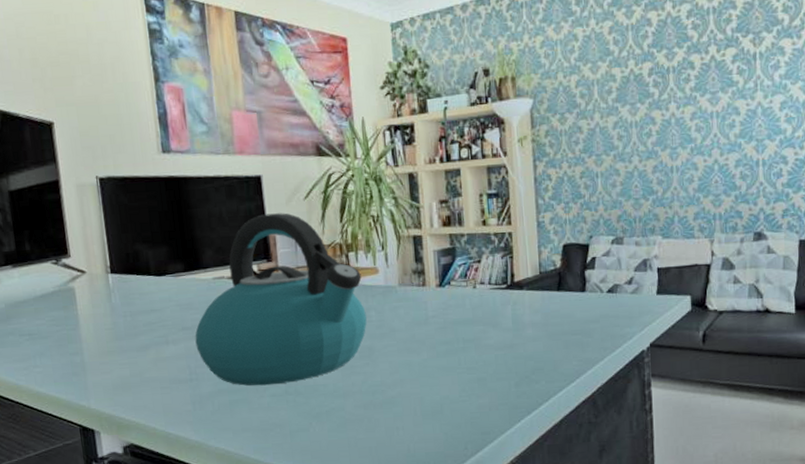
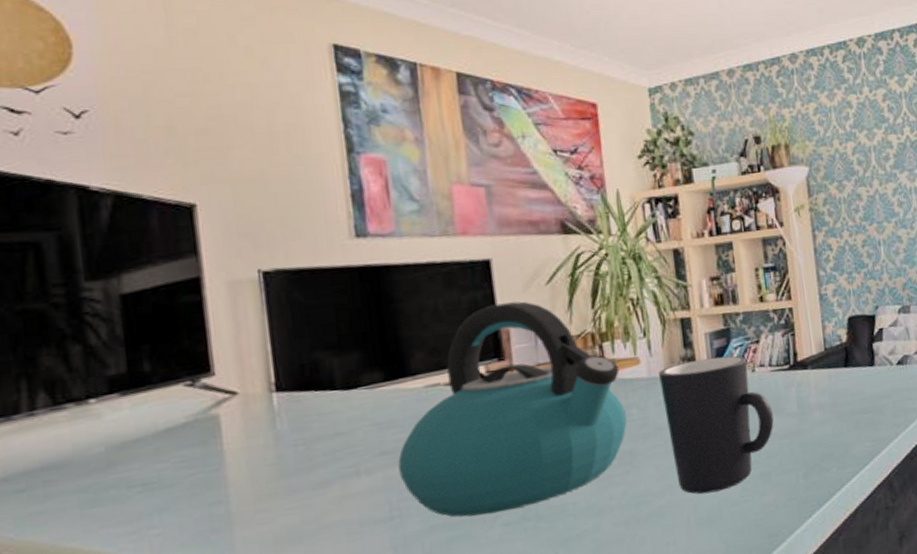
mug: none [394,272,491,391] -> present [659,355,774,495]

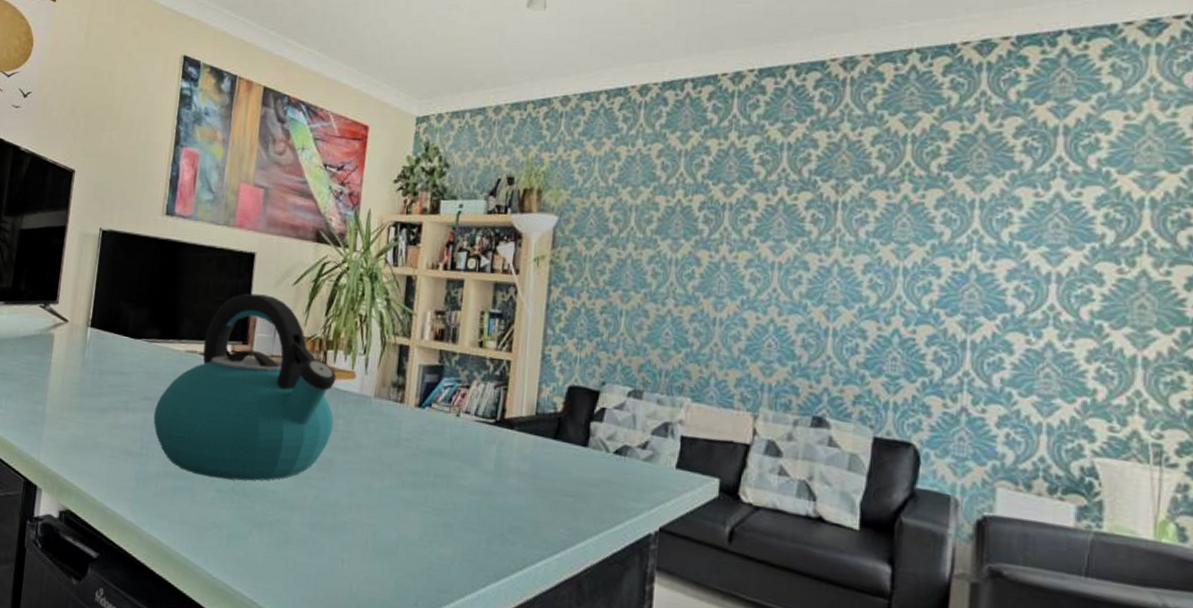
mug: present [659,355,774,495] -> none [364,388,469,527]

